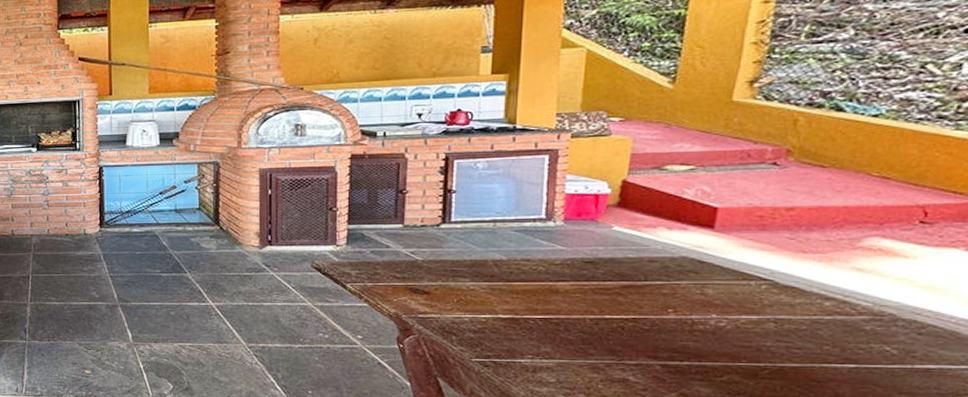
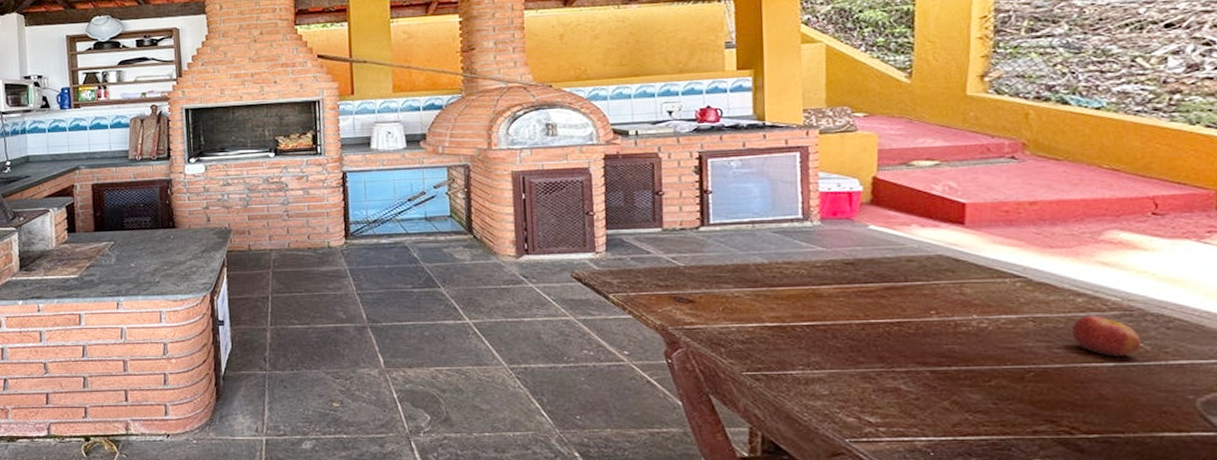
apple: none [814,319,888,360] -> present [1071,315,1141,357]

